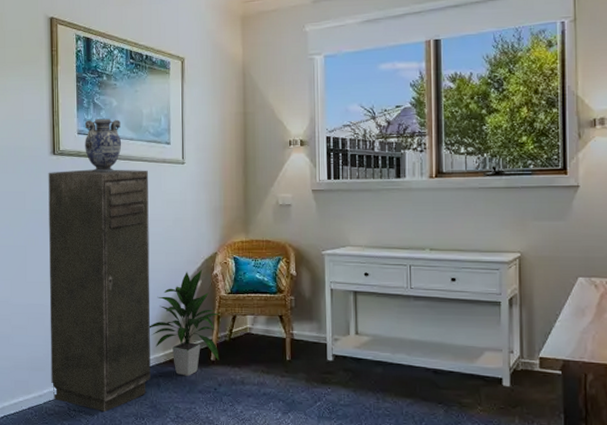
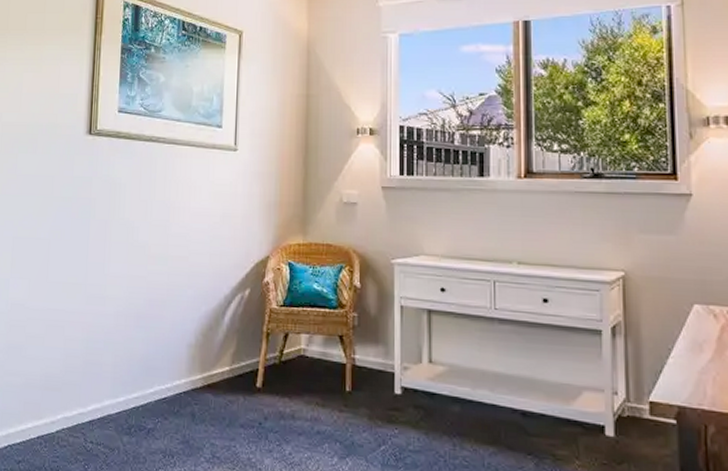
storage cabinet: present [48,169,151,412] -> none [66,152,195,446]
decorative vase: present [84,118,122,173] -> none [125,96,167,157]
indoor plant: present [150,269,221,376] -> none [187,275,271,406]

